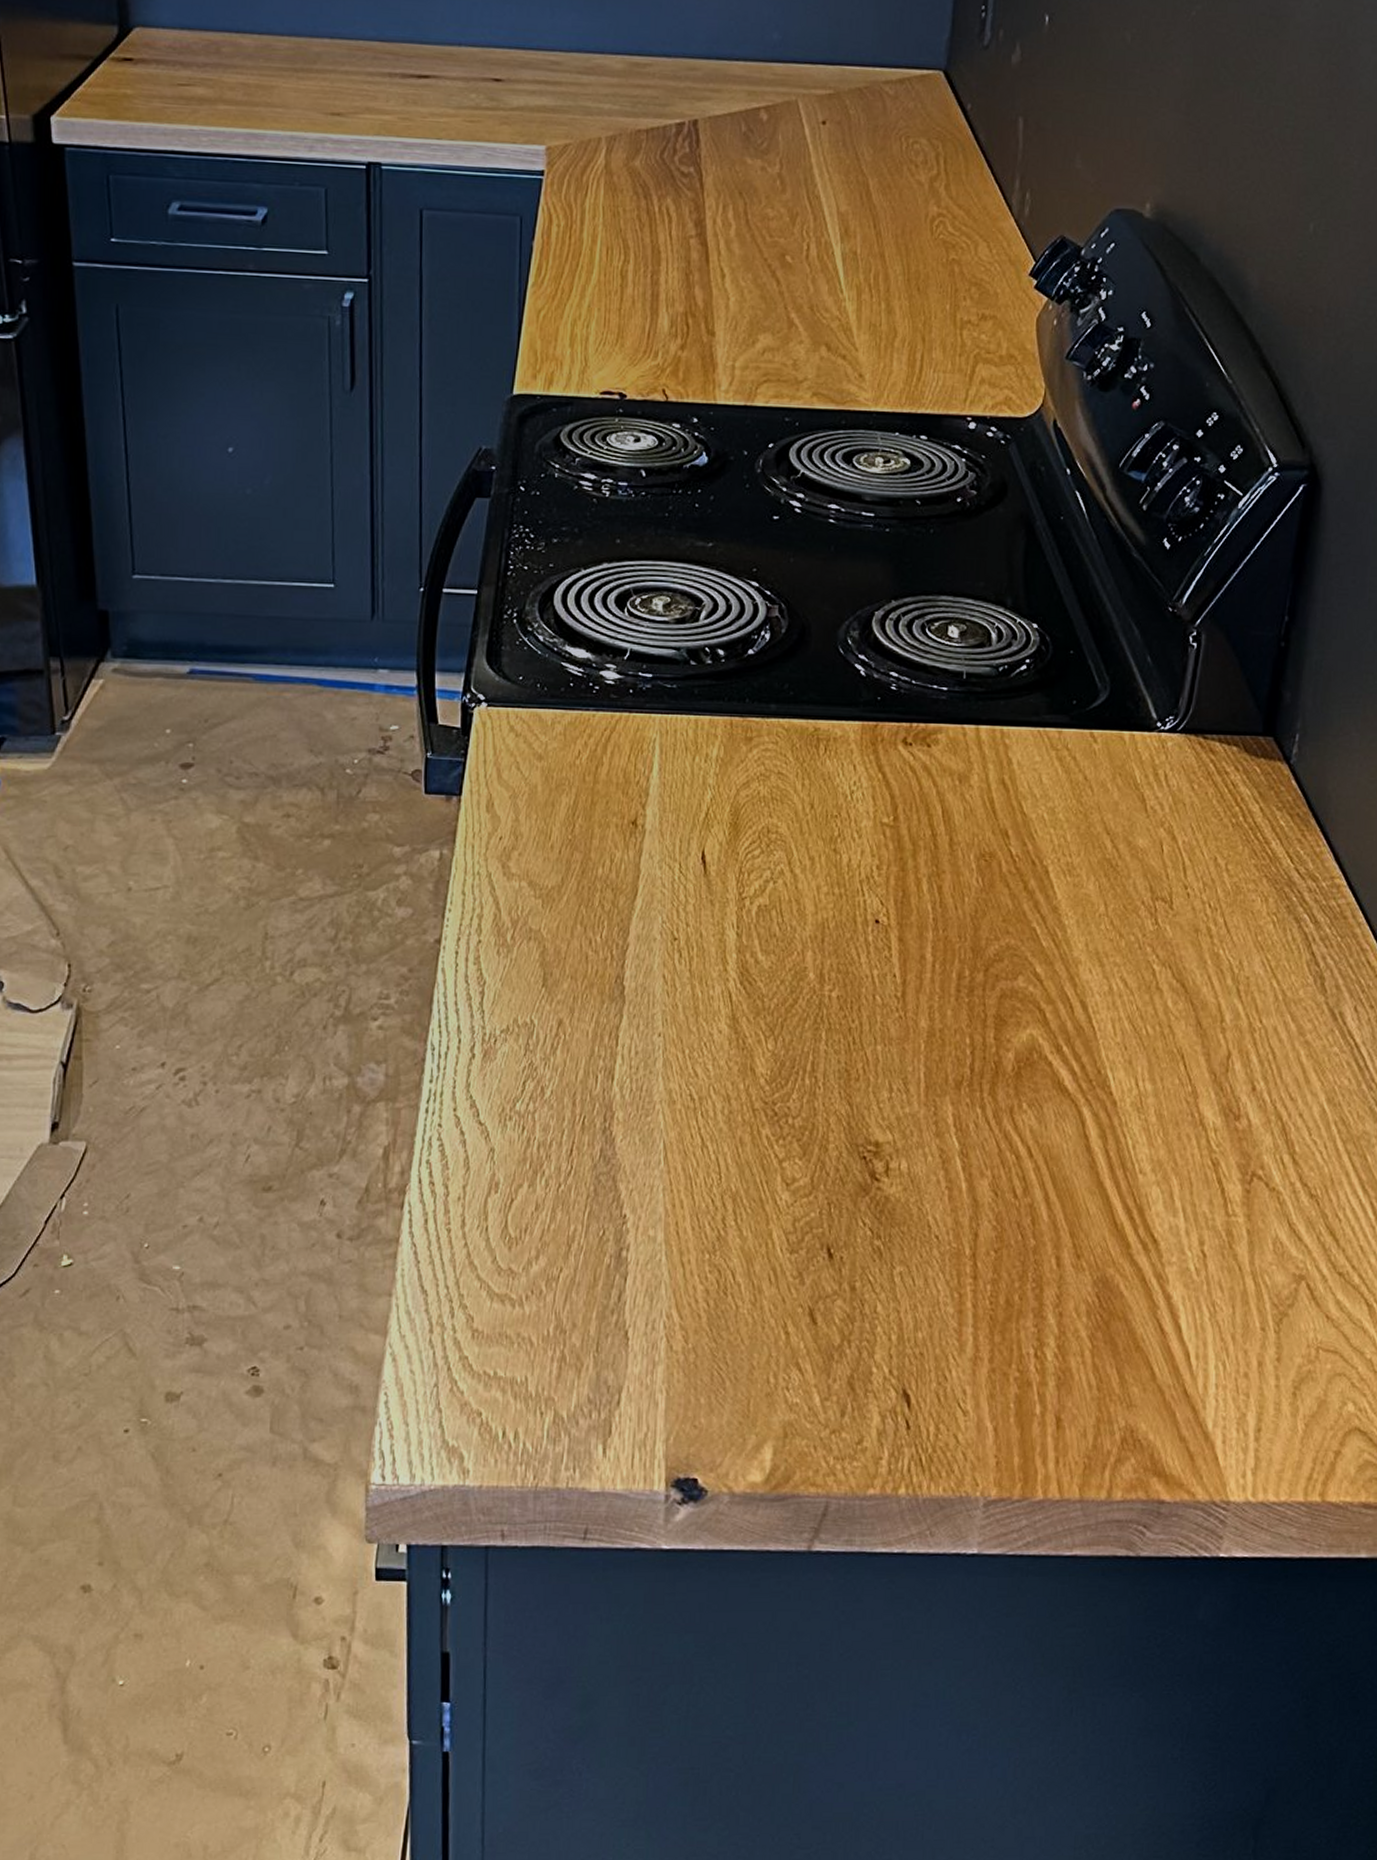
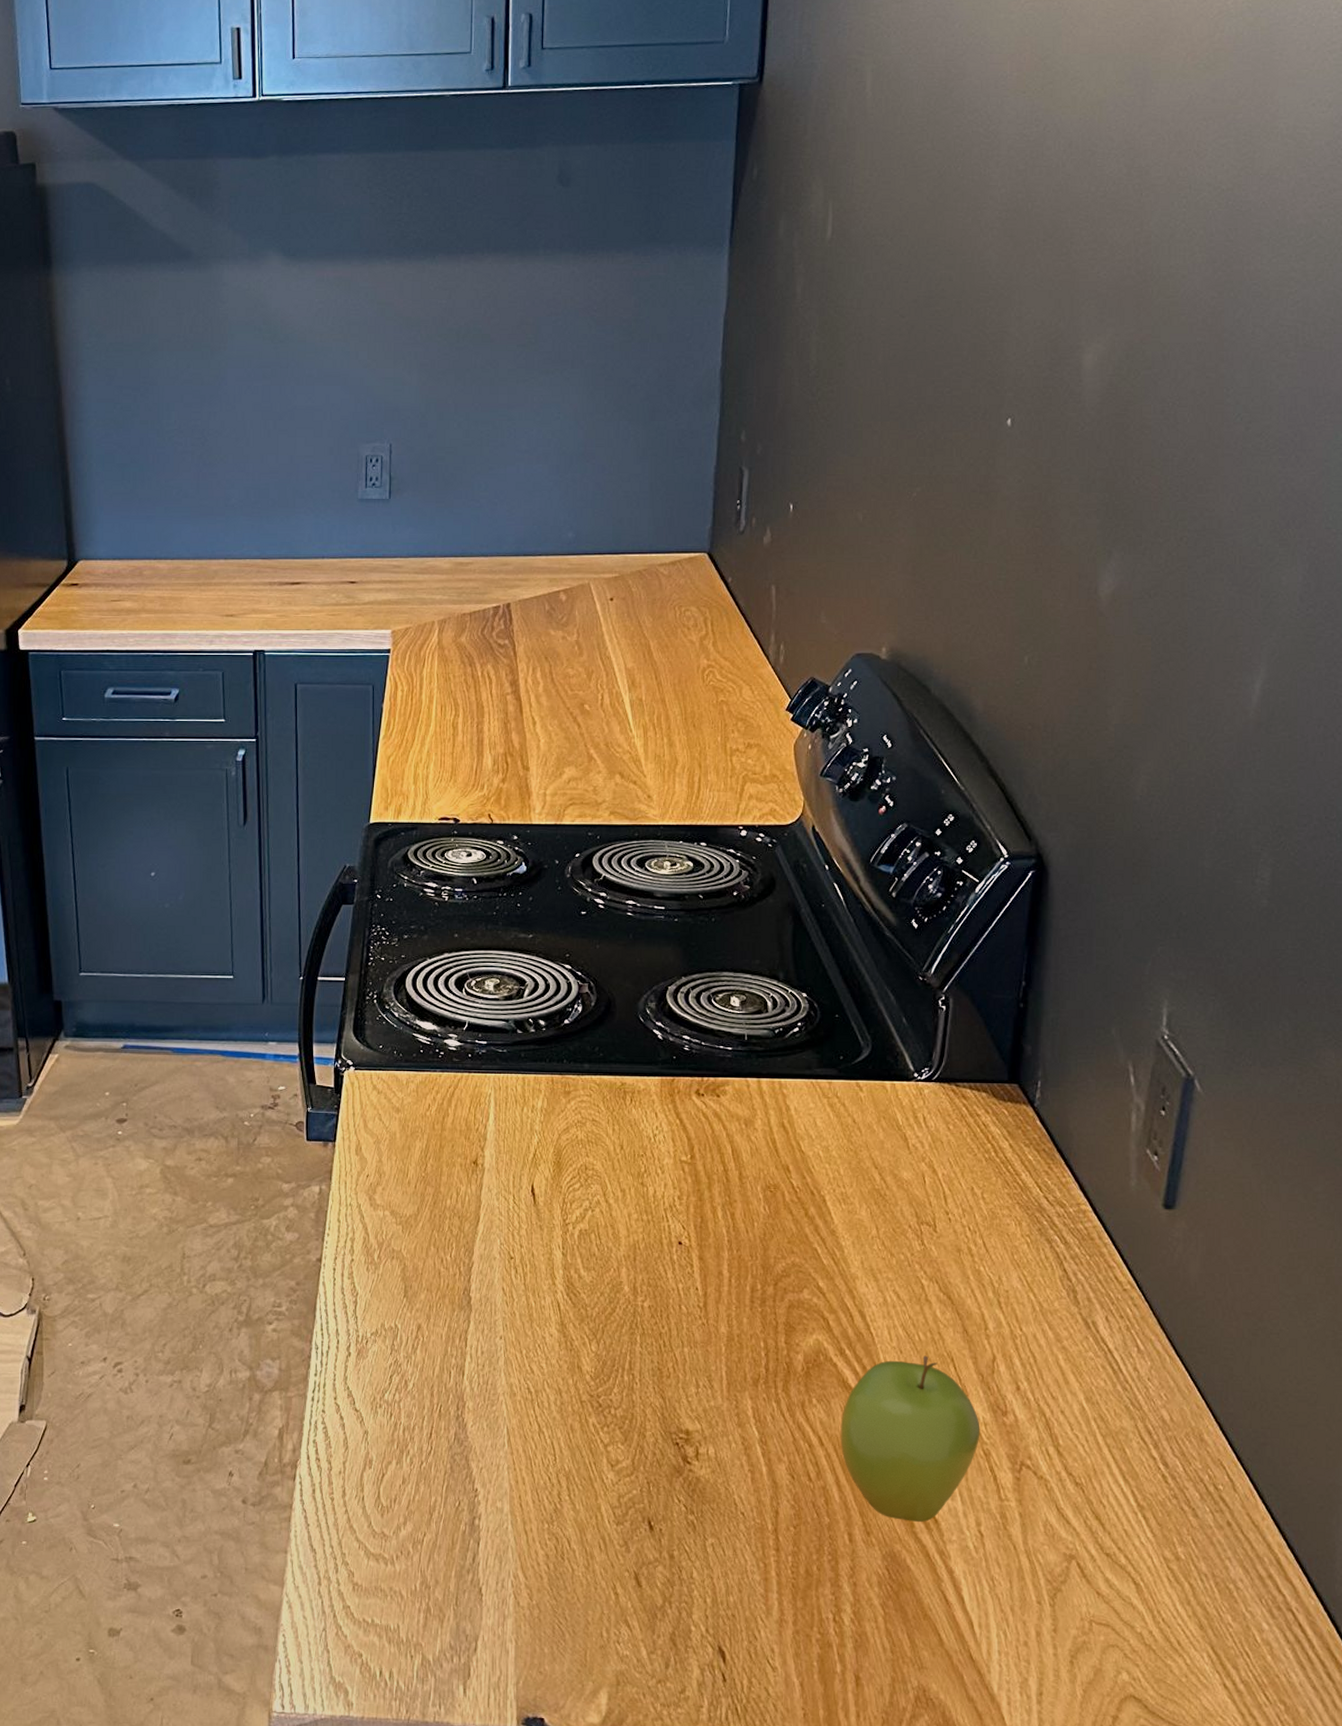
fruit: none [1052,1052,1210,1242] -> present [840,1355,980,1522]

